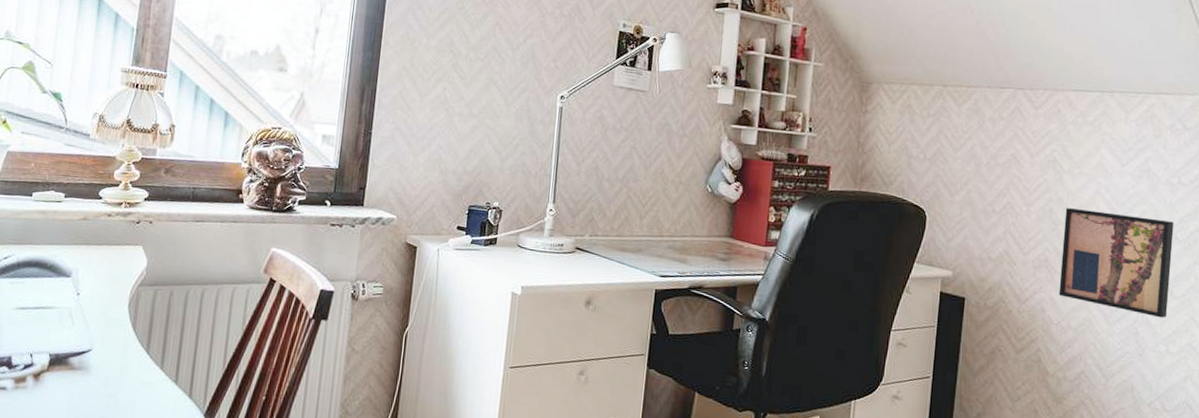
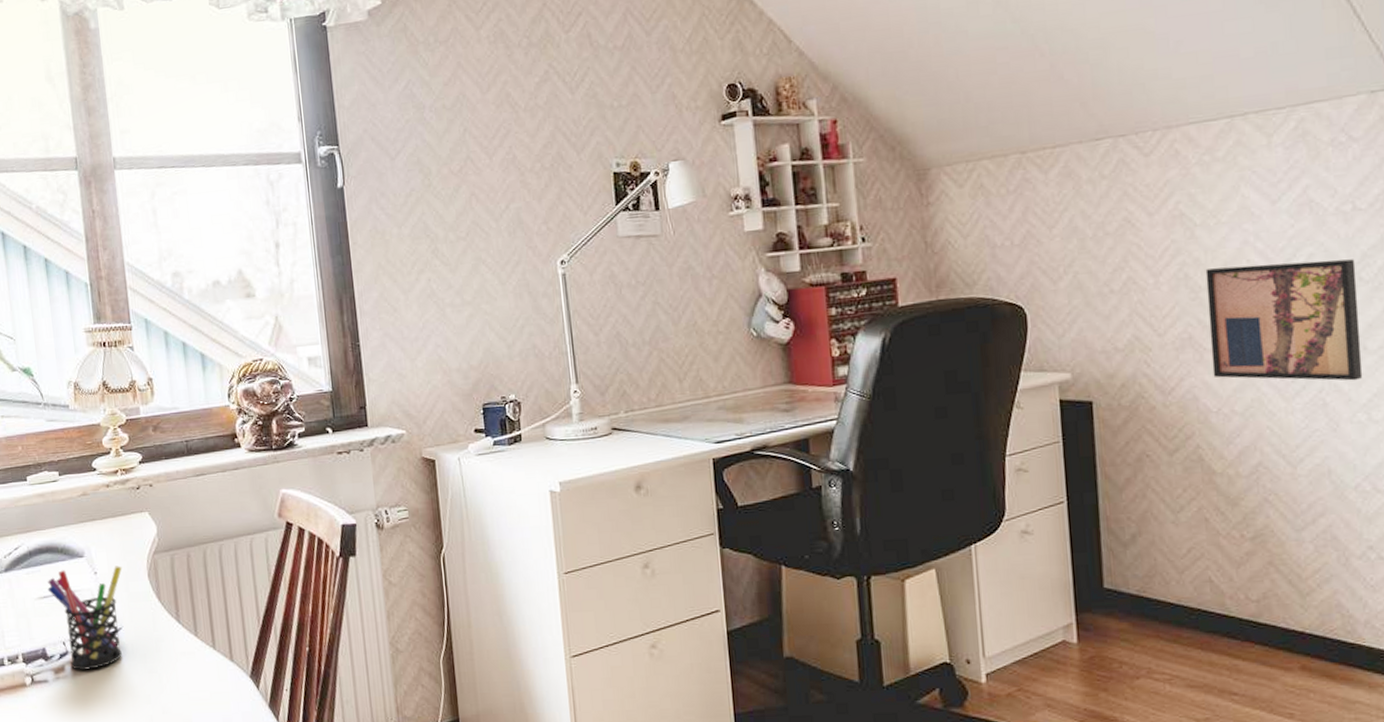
pen holder: none [27,286,105,385] -> present [47,566,122,670]

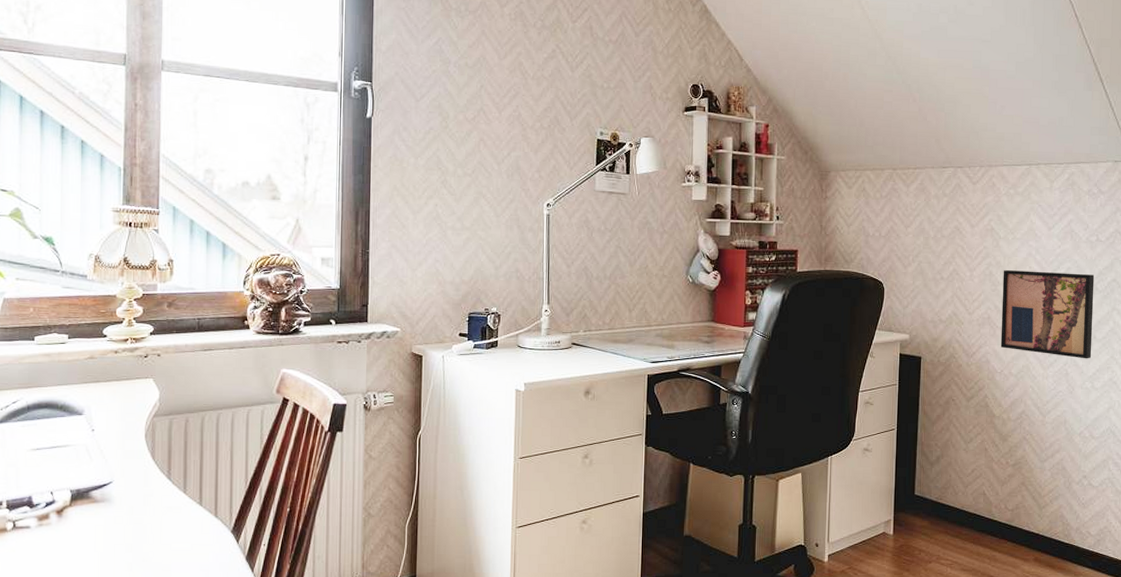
pen holder: present [47,566,122,670] -> none [42,425,120,519]

